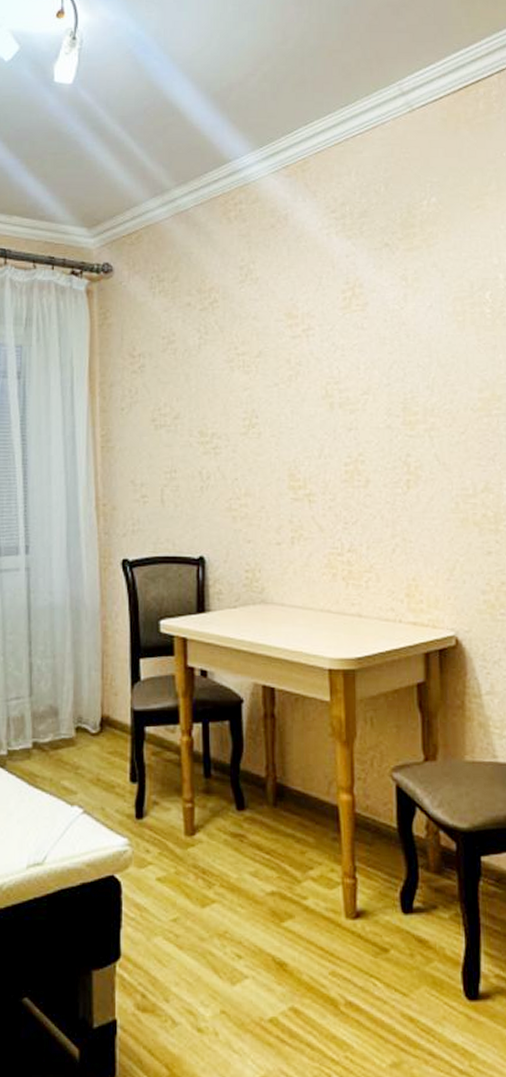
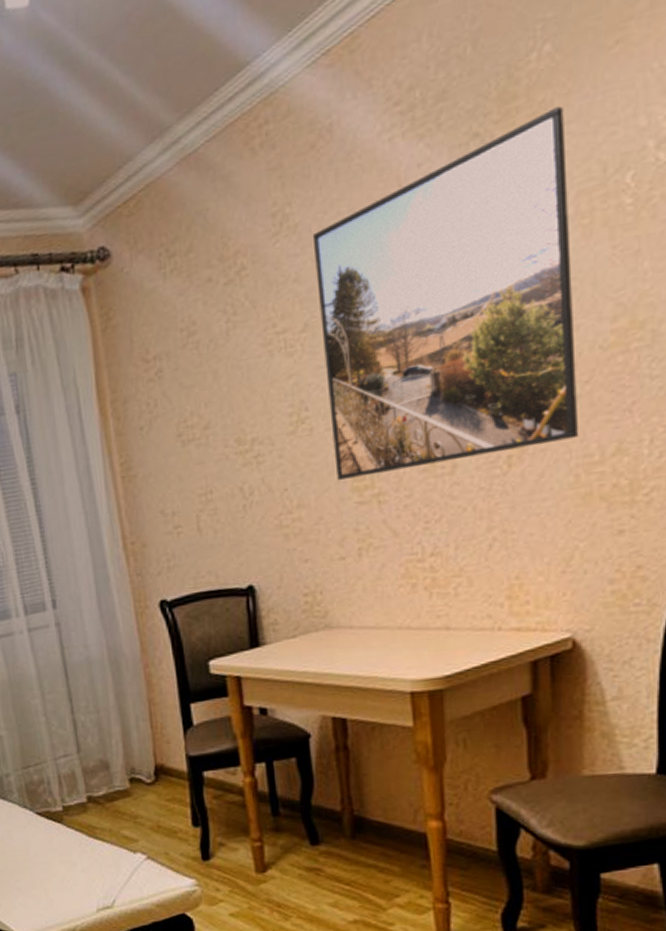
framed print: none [269,239,457,478] -> present [312,106,578,480]

